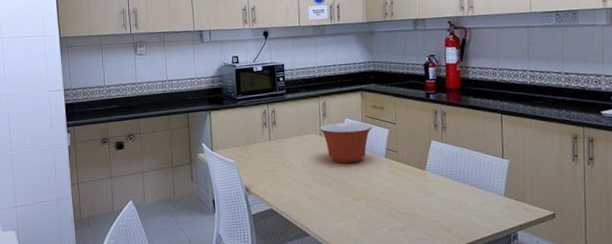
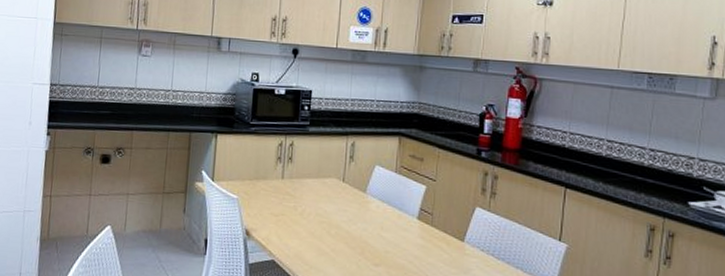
mixing bowl: present [319,122,372,164] -> none [343,169,407,221]

